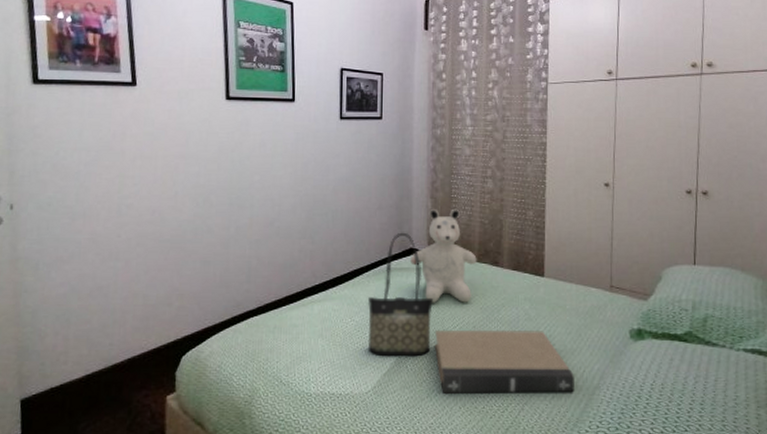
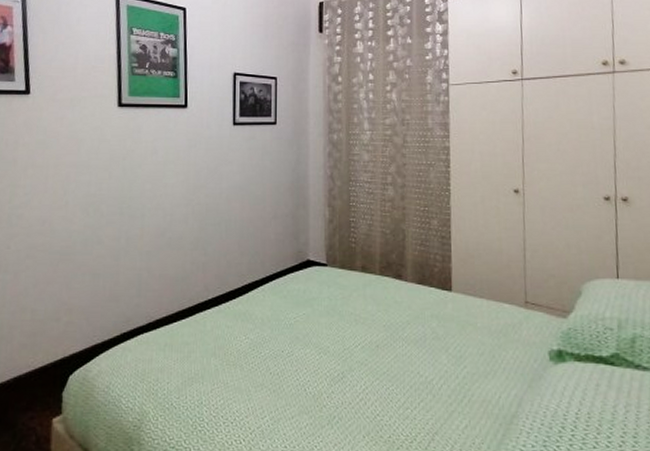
tote bag: present [368,232,433,357] -> none [263,243,332,379]
stuffed animal: present [411,208,477,303] -> none [308,217,379,320]
book: present [435,329,574,395] -> none [335,348,490,423]

